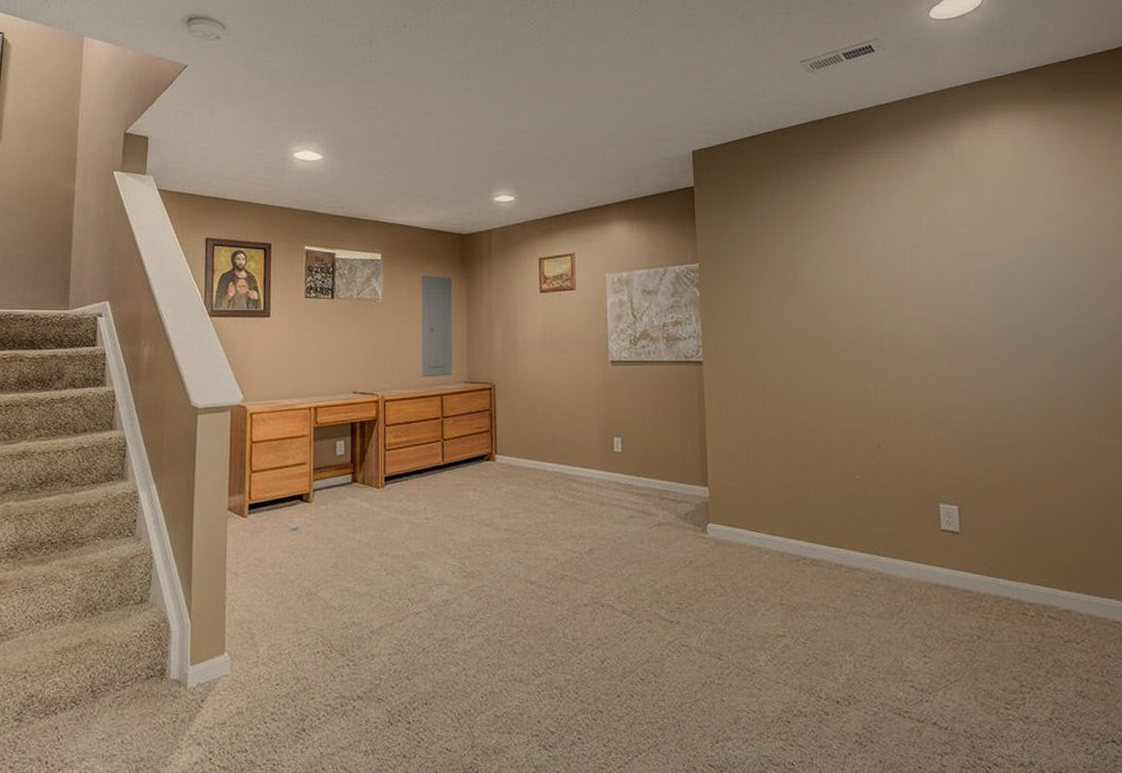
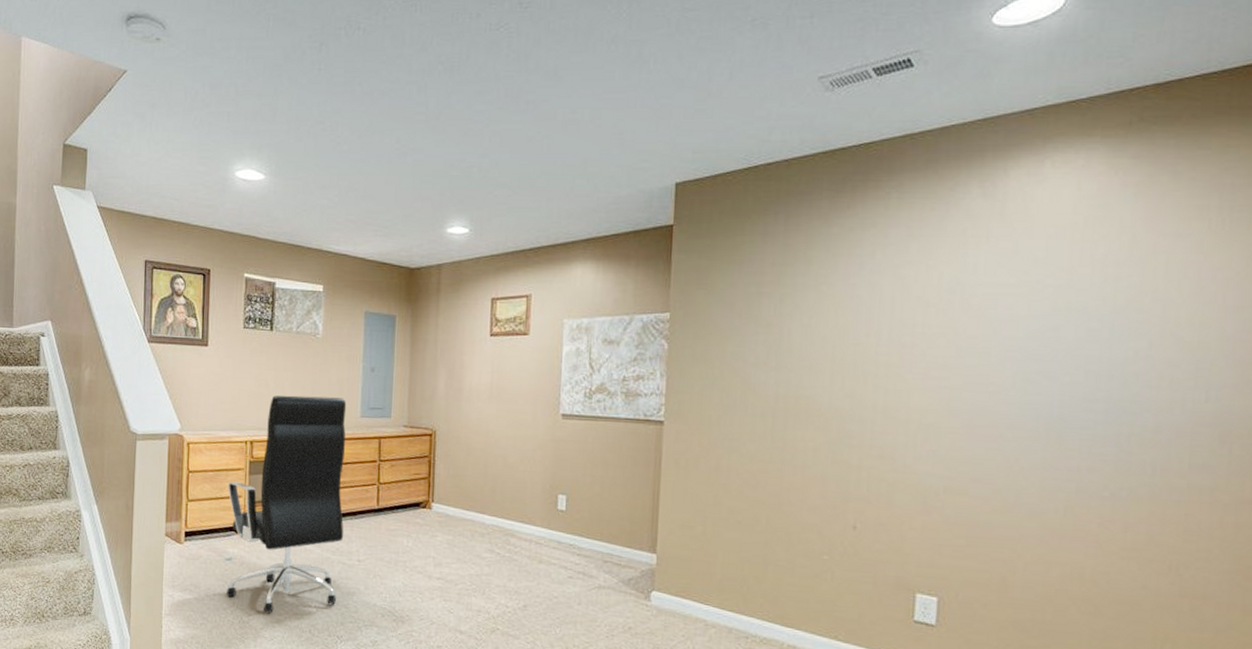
office chair: none [292,359,411,581] -> present [226,395,347,613]

